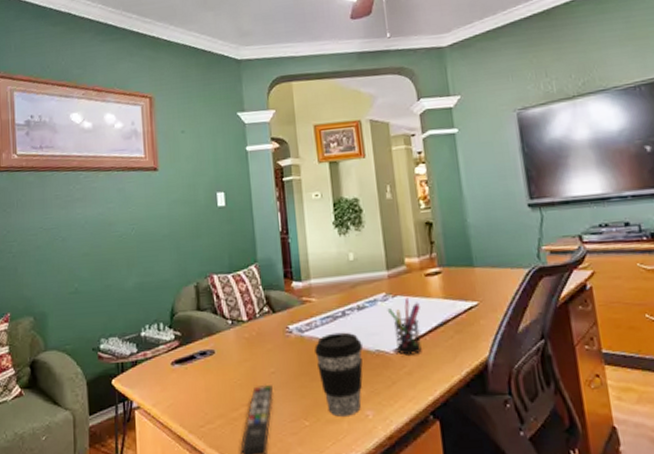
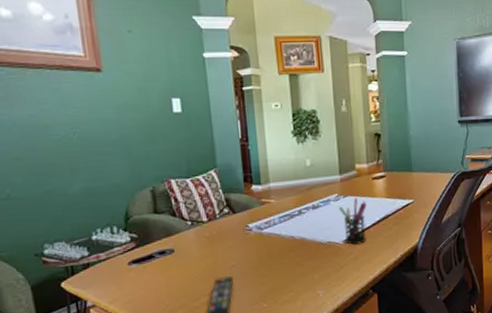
coffee cup: present [315,332,363,417] -> none [273,228,316,298]

